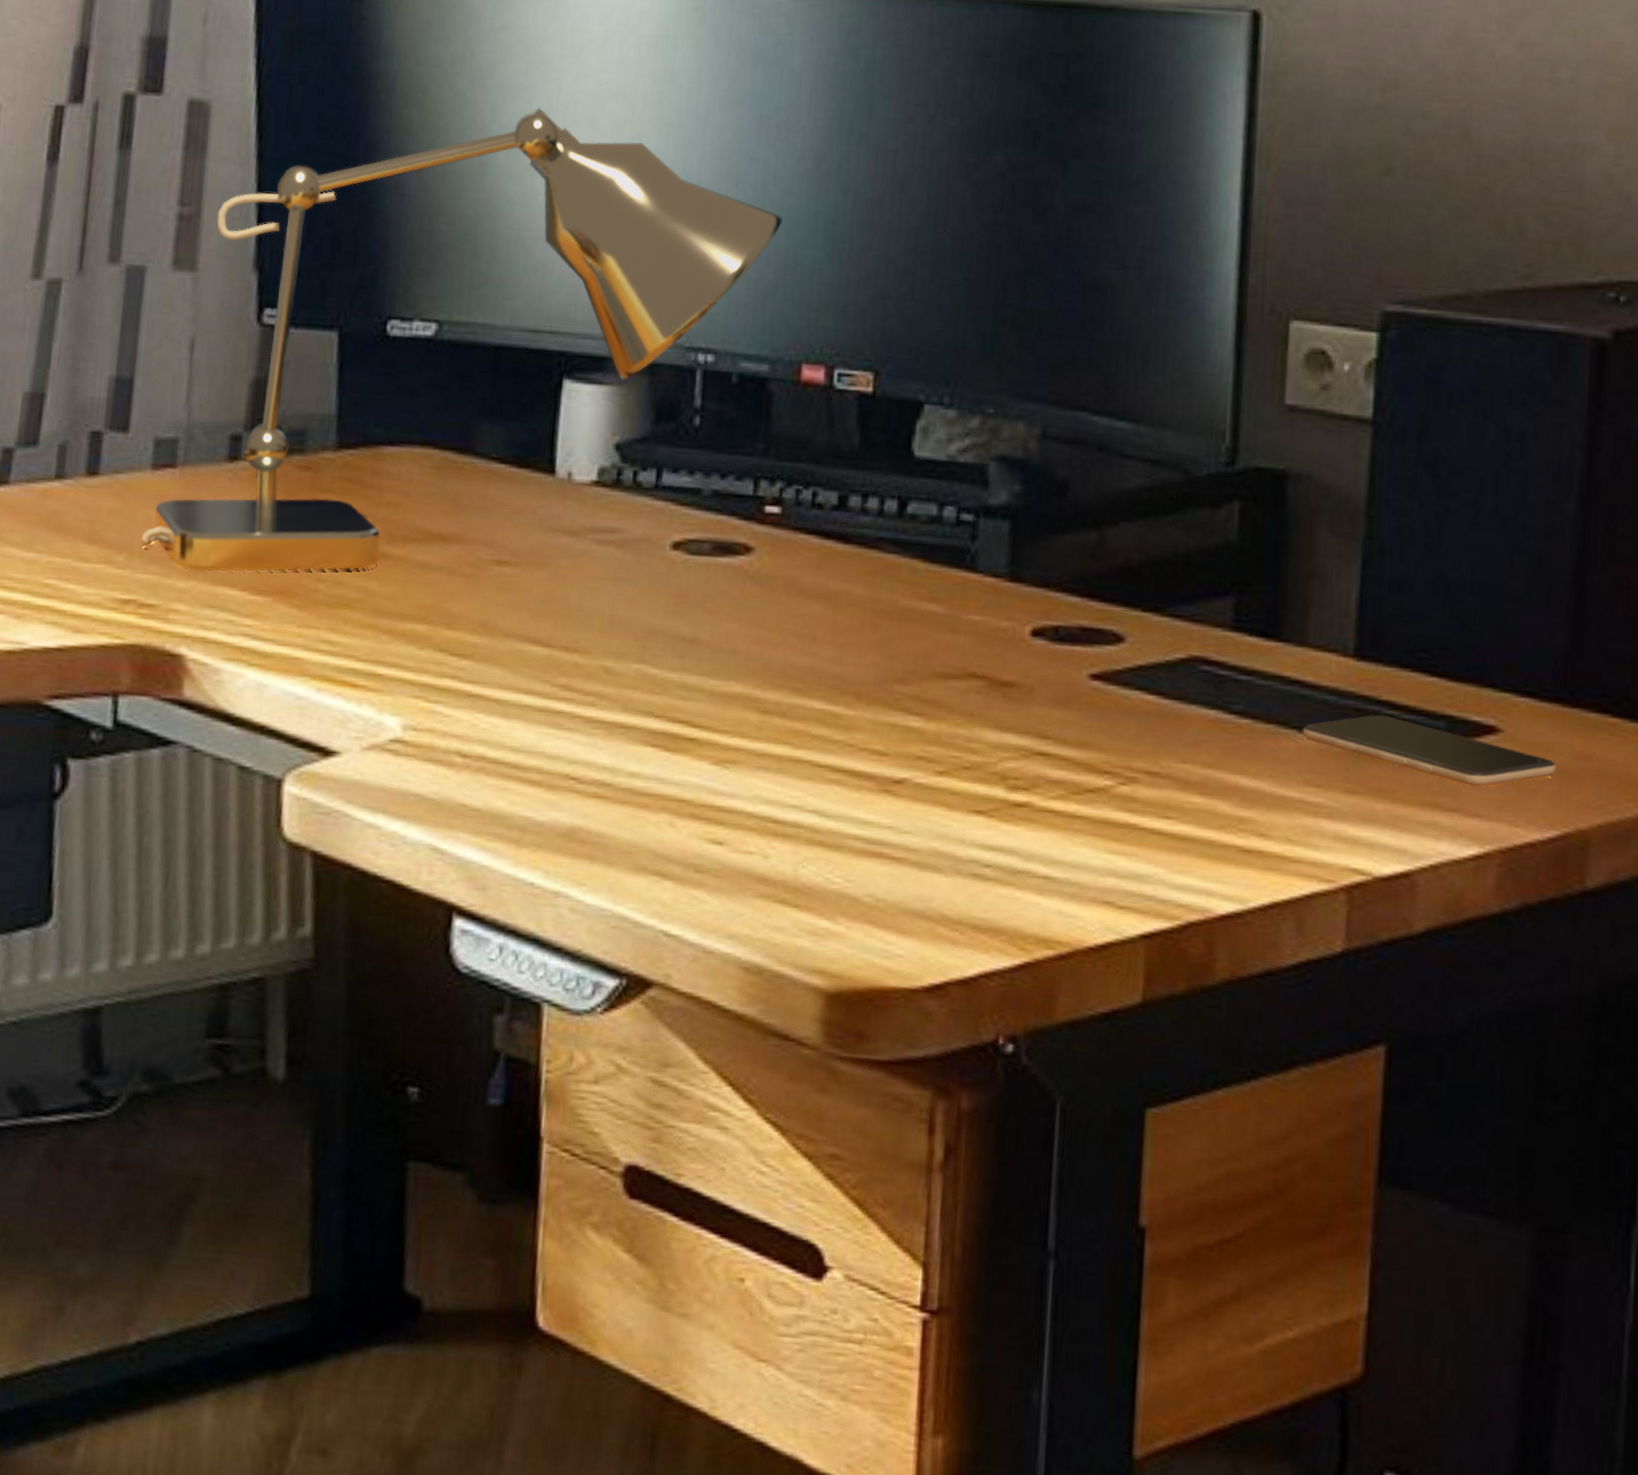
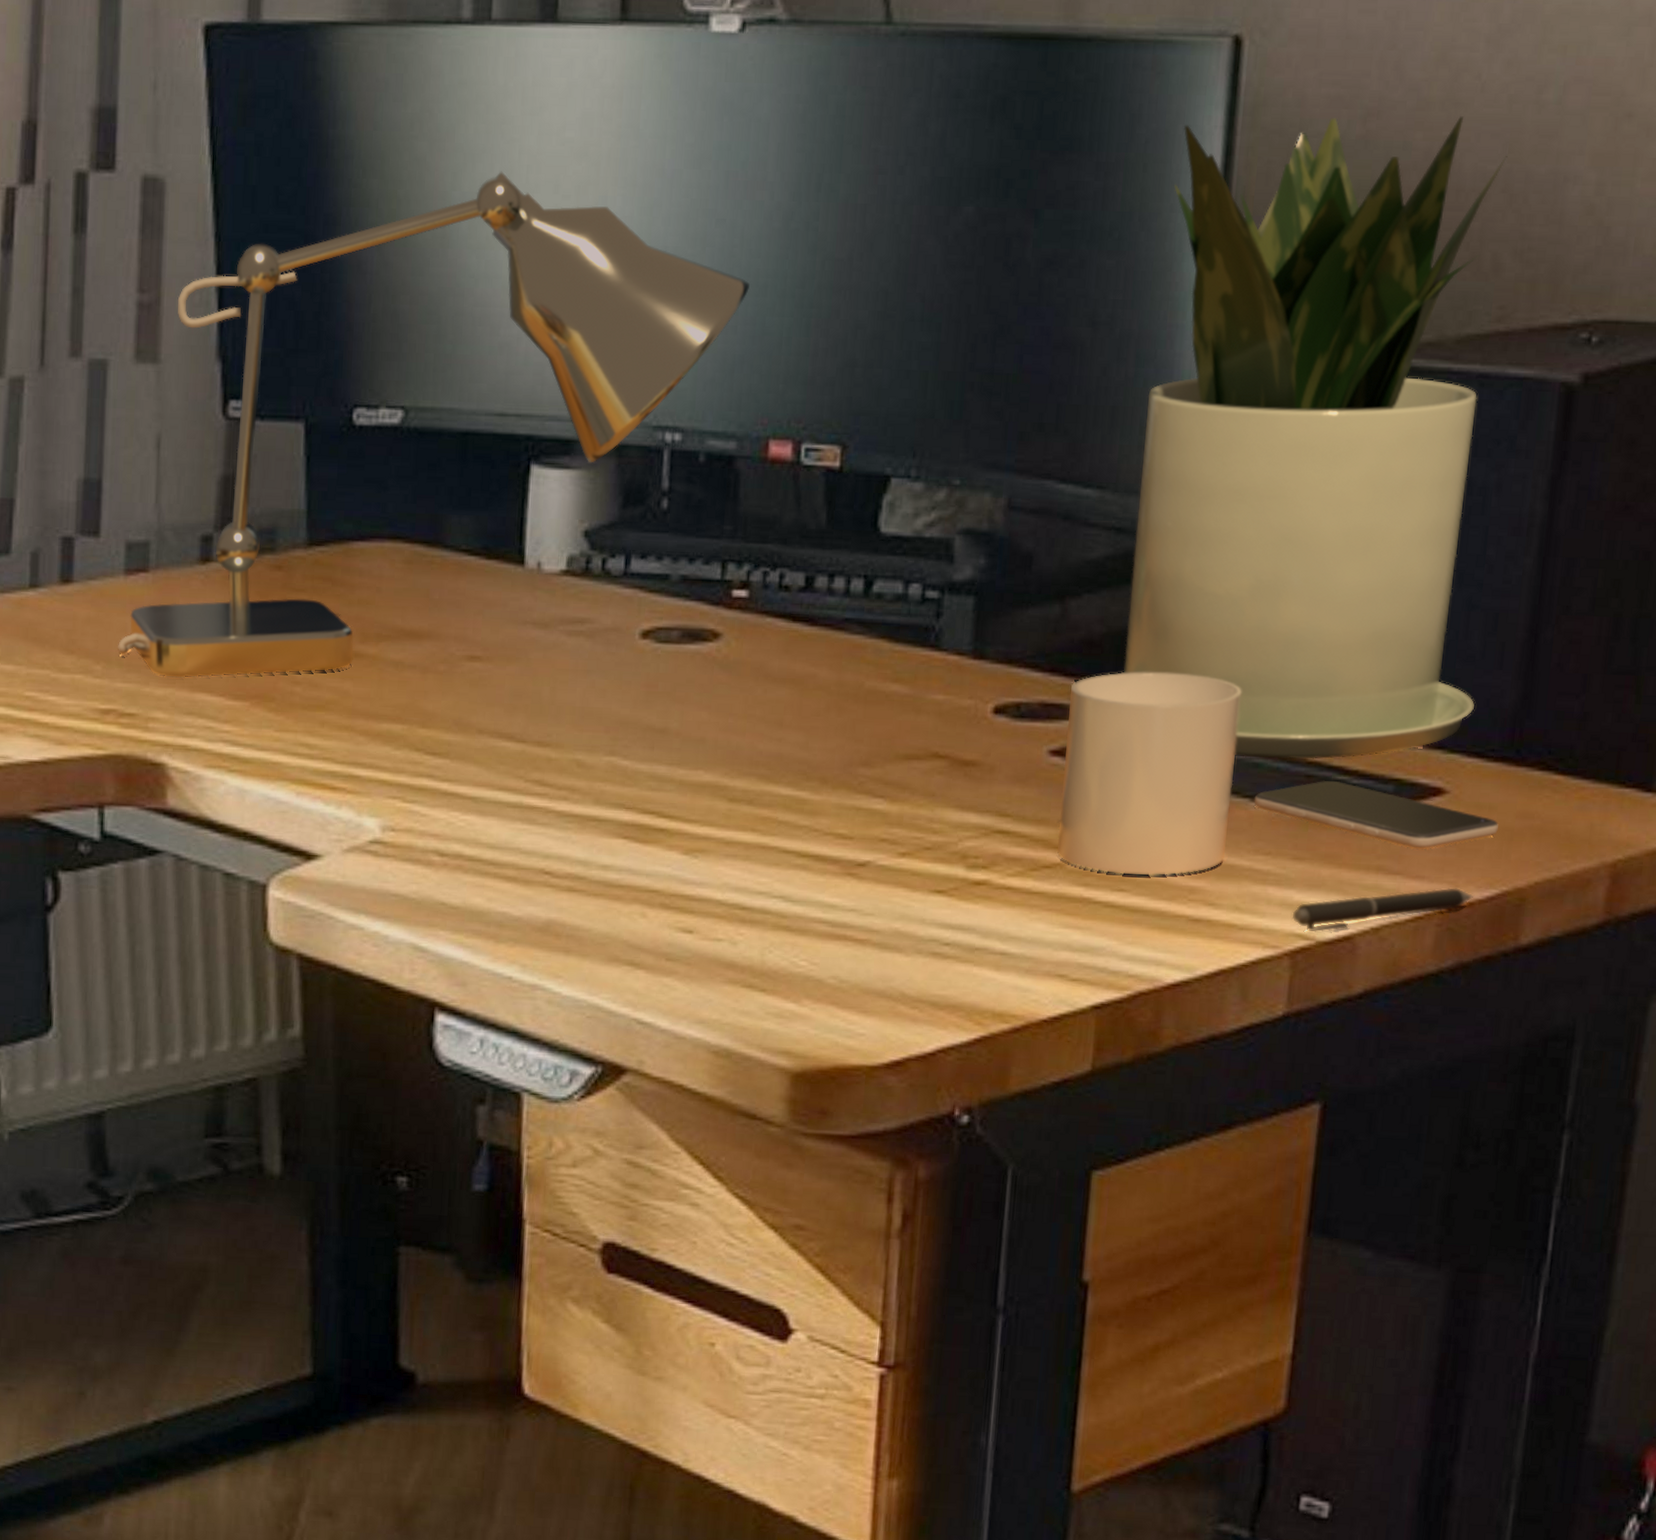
mug: none [1099,600,1285,804] -> present [1056,672,1242,876]
planter: none [1159,87,1525,693] -> present [1119,116,1508,759]
pen: none [1346,827,1536,868] -> present [1292,887,1475,932]

